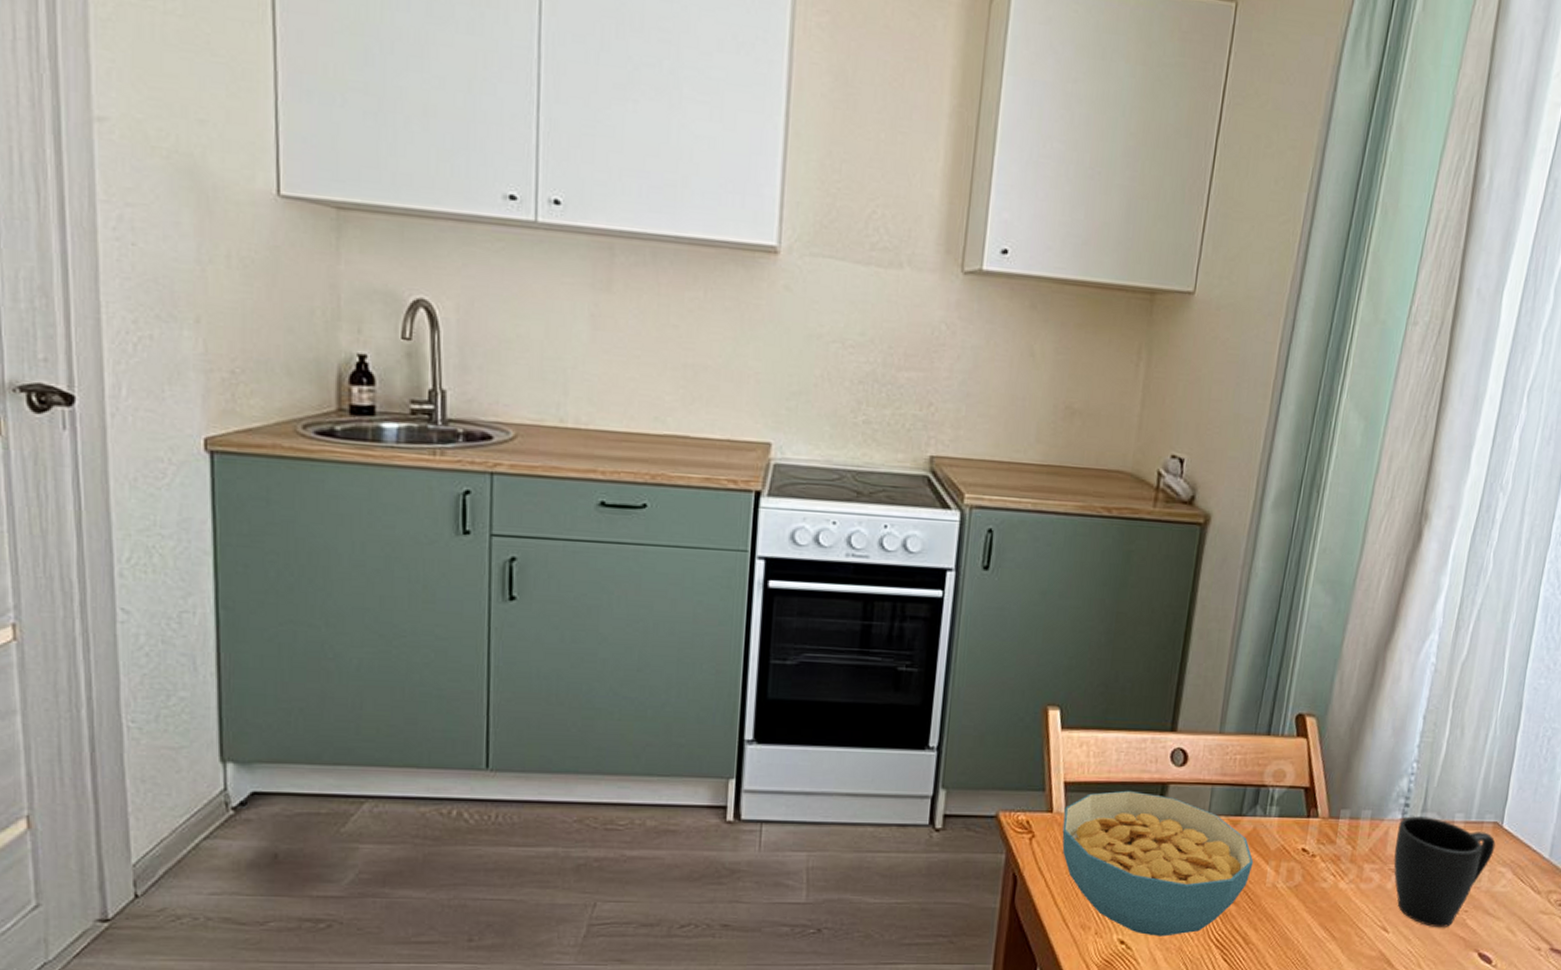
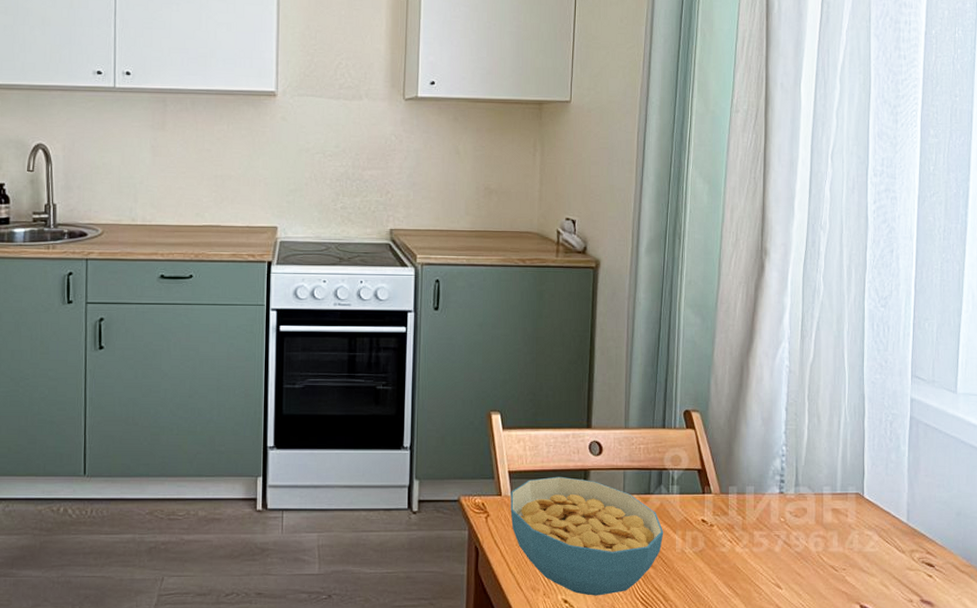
mug: present [1393,816,1496,927] -> none [777,490,860,583]

